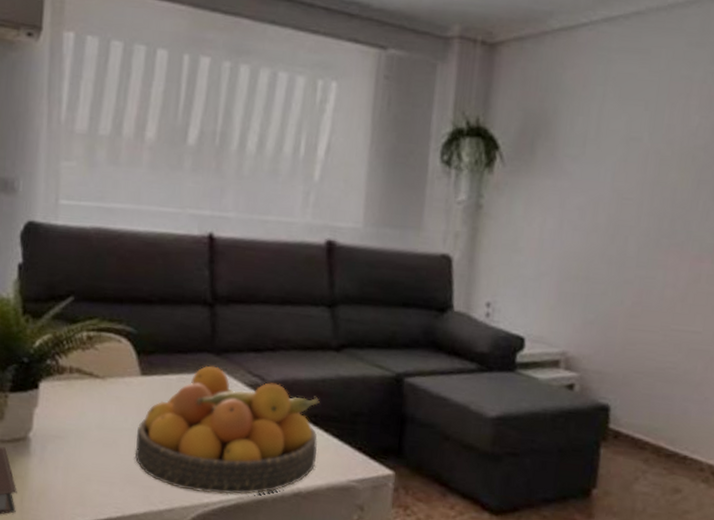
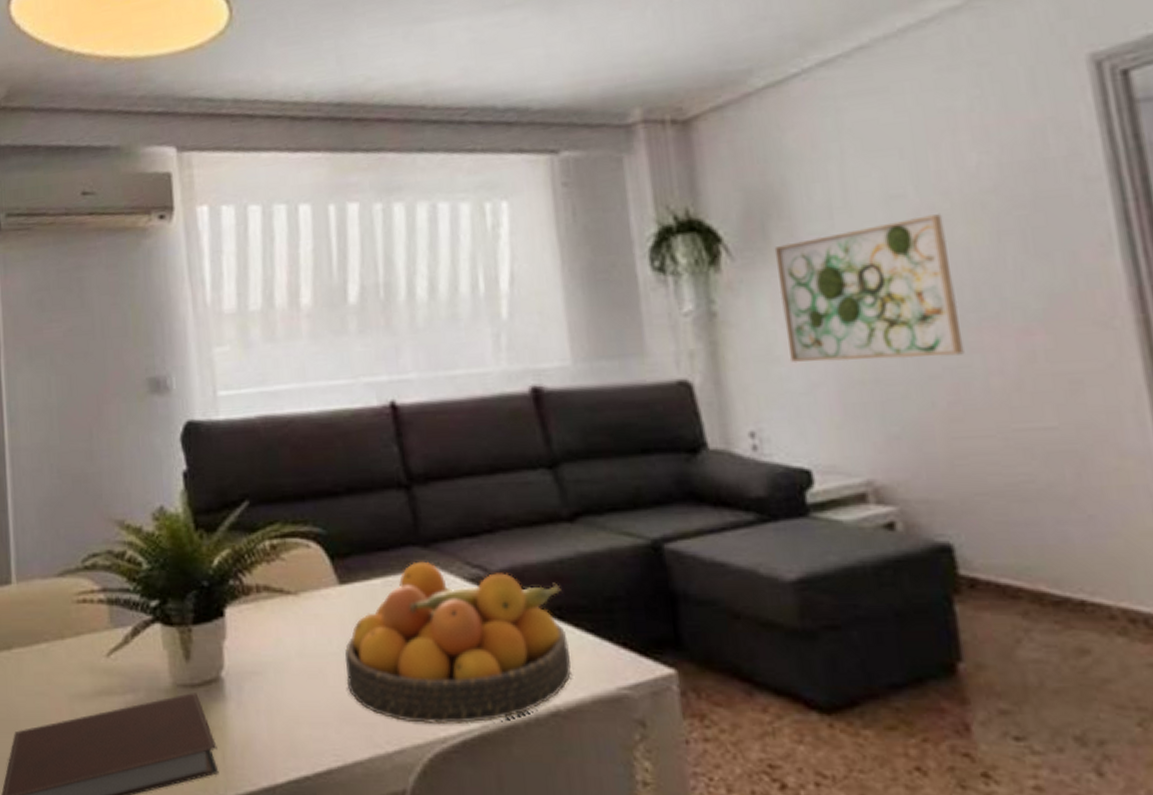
wall art: none [528,158,663,269] -> present [774,214,965,364]

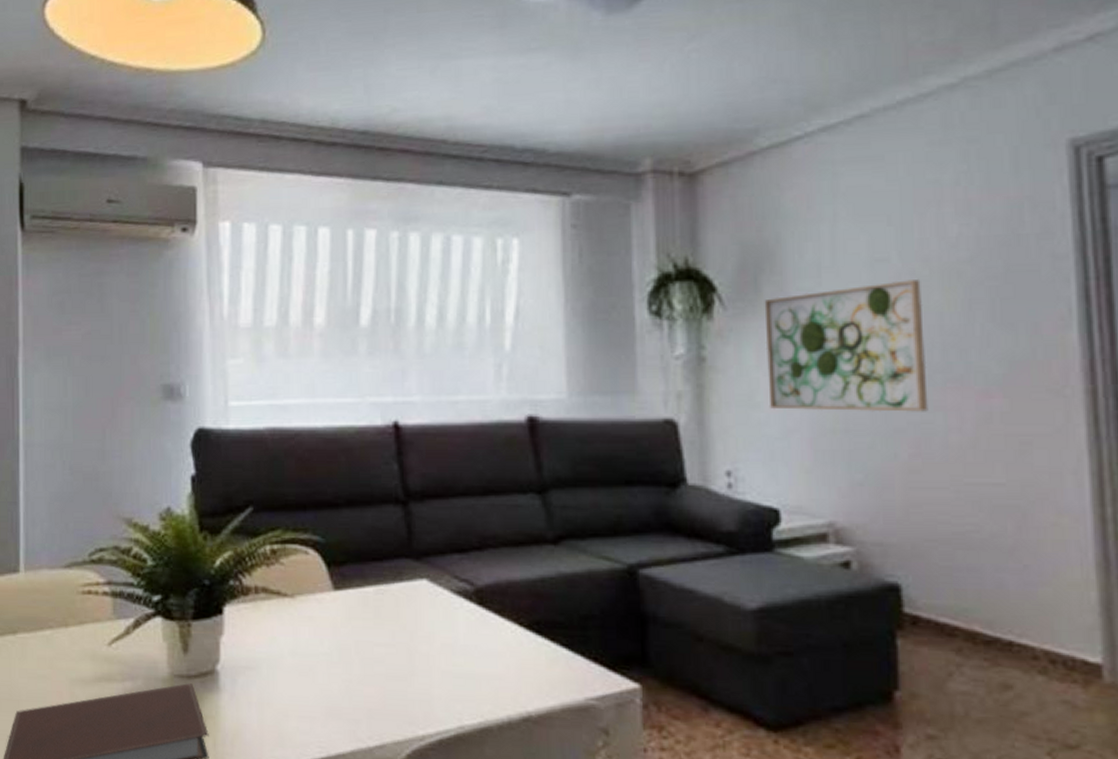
fruit bowl: present [344,561,572,725] -> none [334,573,545,724]

